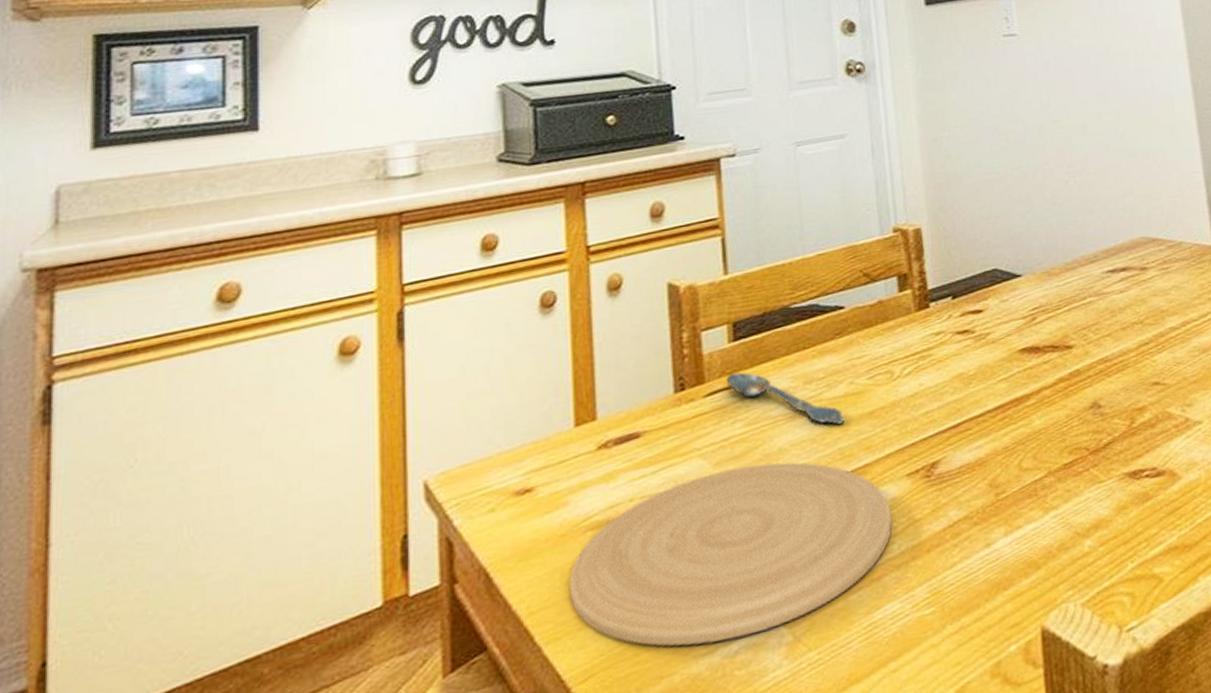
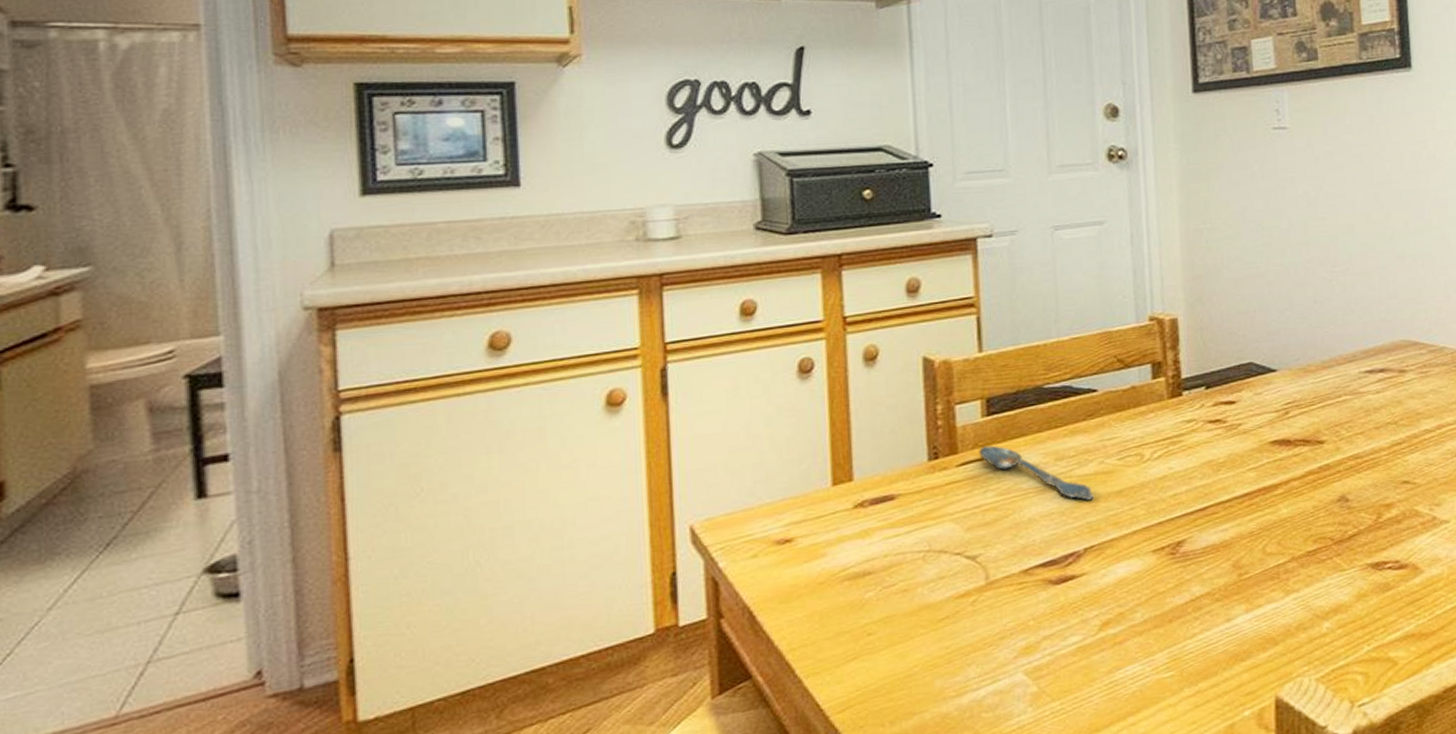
plate: present [568,462,893,647] -> none [827,531,1137,688]

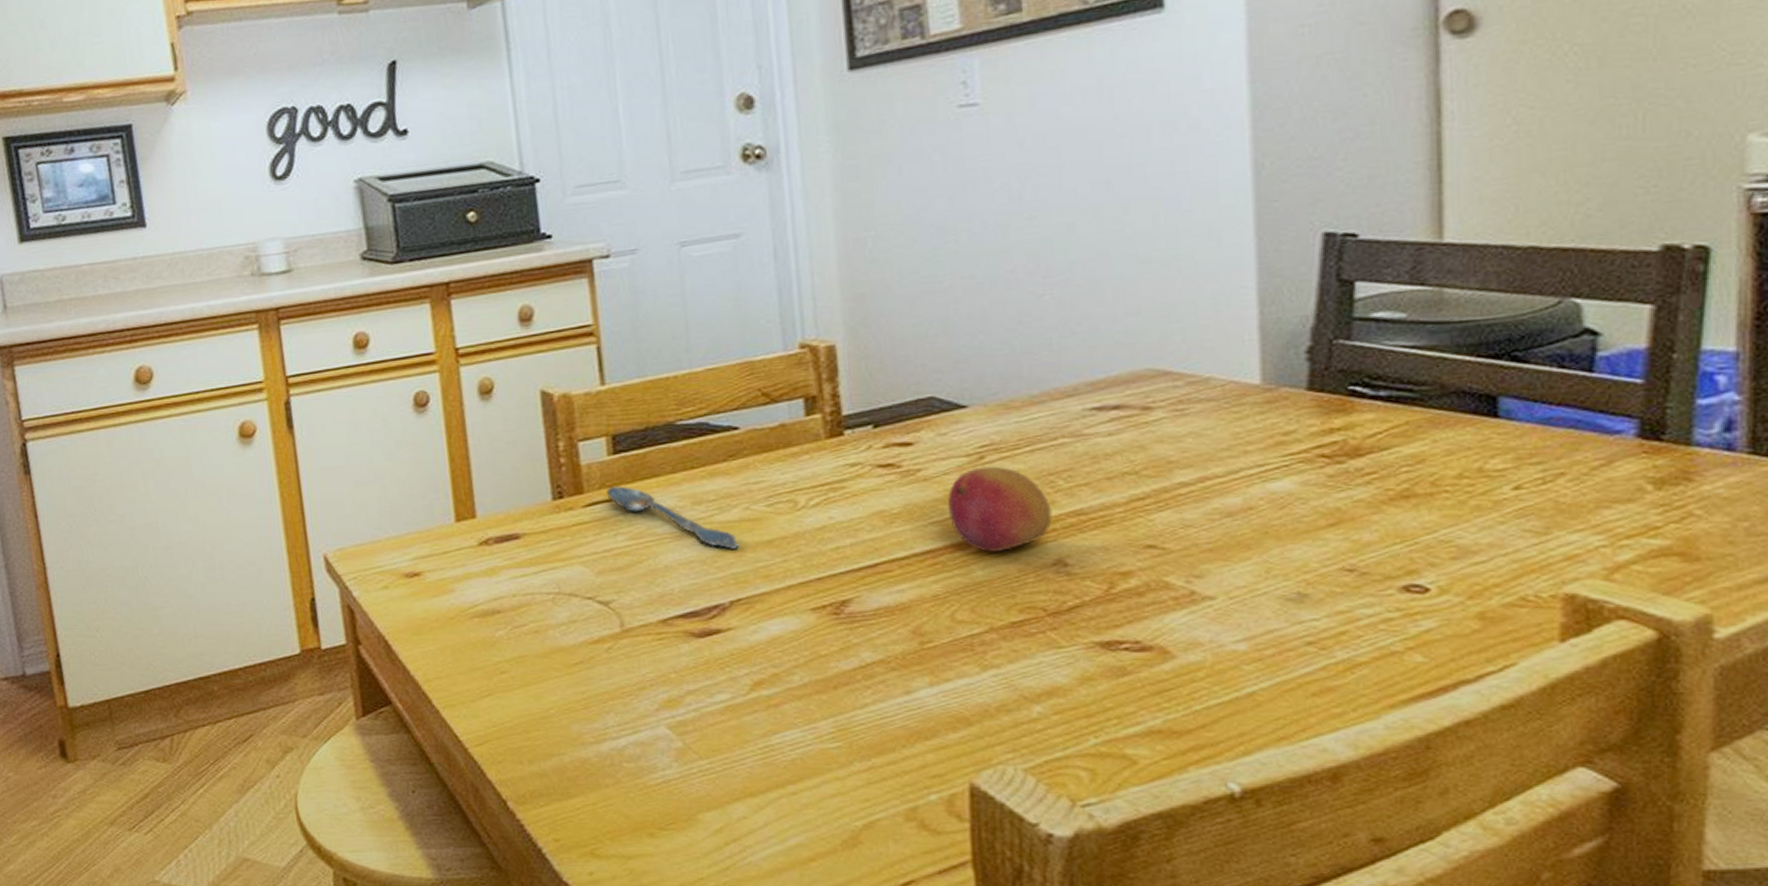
fruit: none [1261,420,1338,493] -> present [948,466,1053,553]

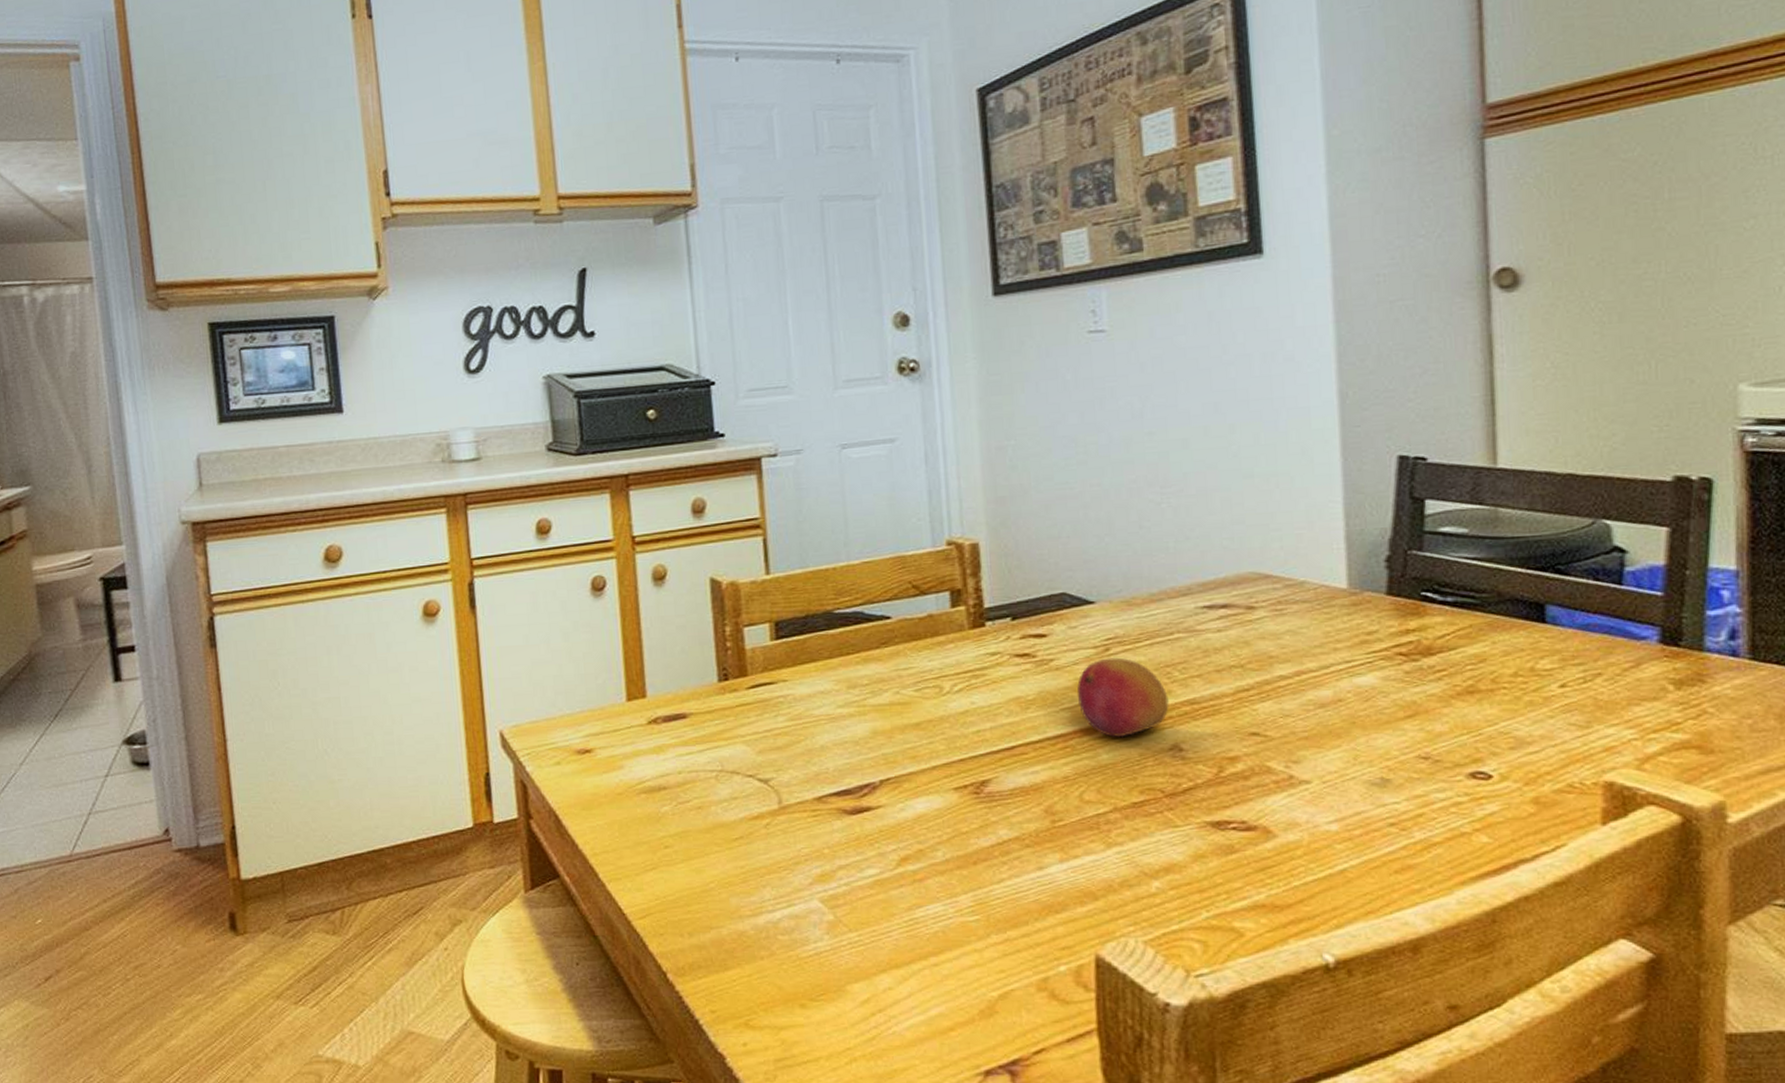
spoon: present [606,486,739,549] -> none [768,669,889,731]

